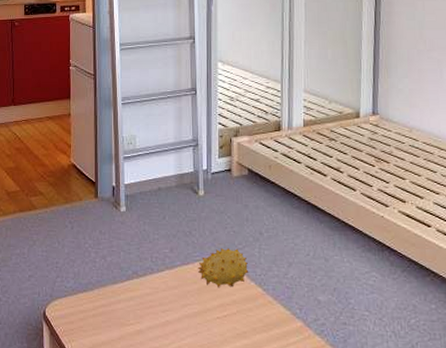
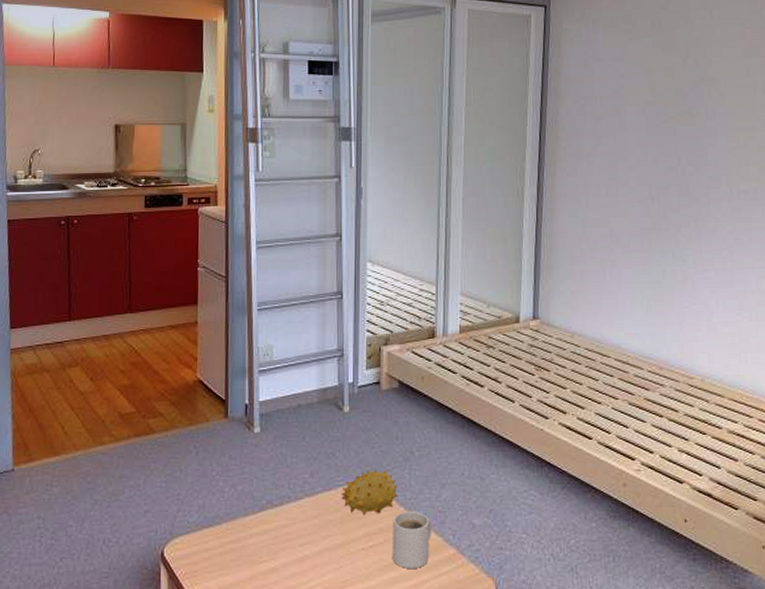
mug: none [245,286,281,338] -> present [393,511,432,568]

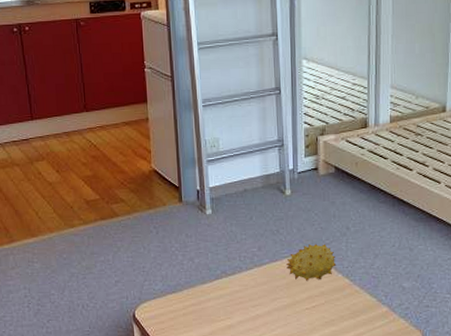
mug: present [393,511,432,568] -> none [332,277,367,324]

